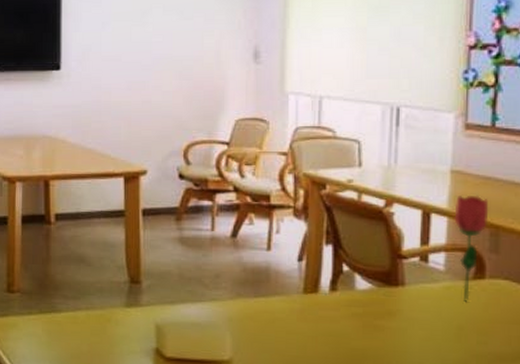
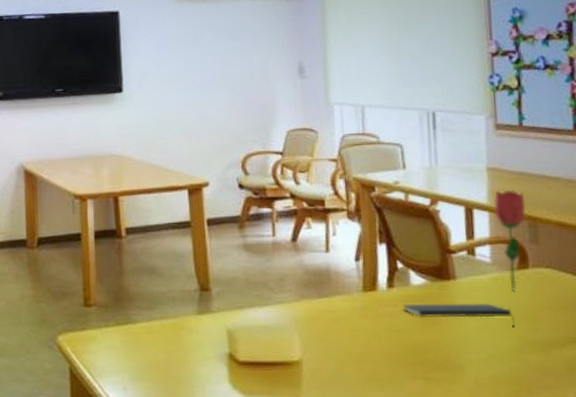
notepad: none [344,308,463,340] -> present [402,303,515,328]

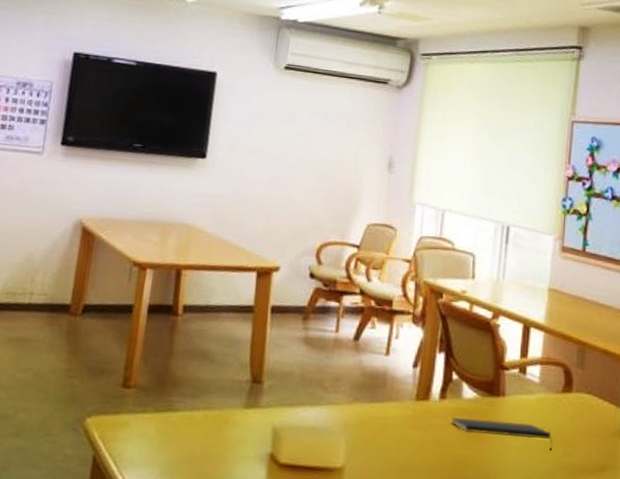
flower: present [493,189,526,291] -> none [549,312,578,414]

